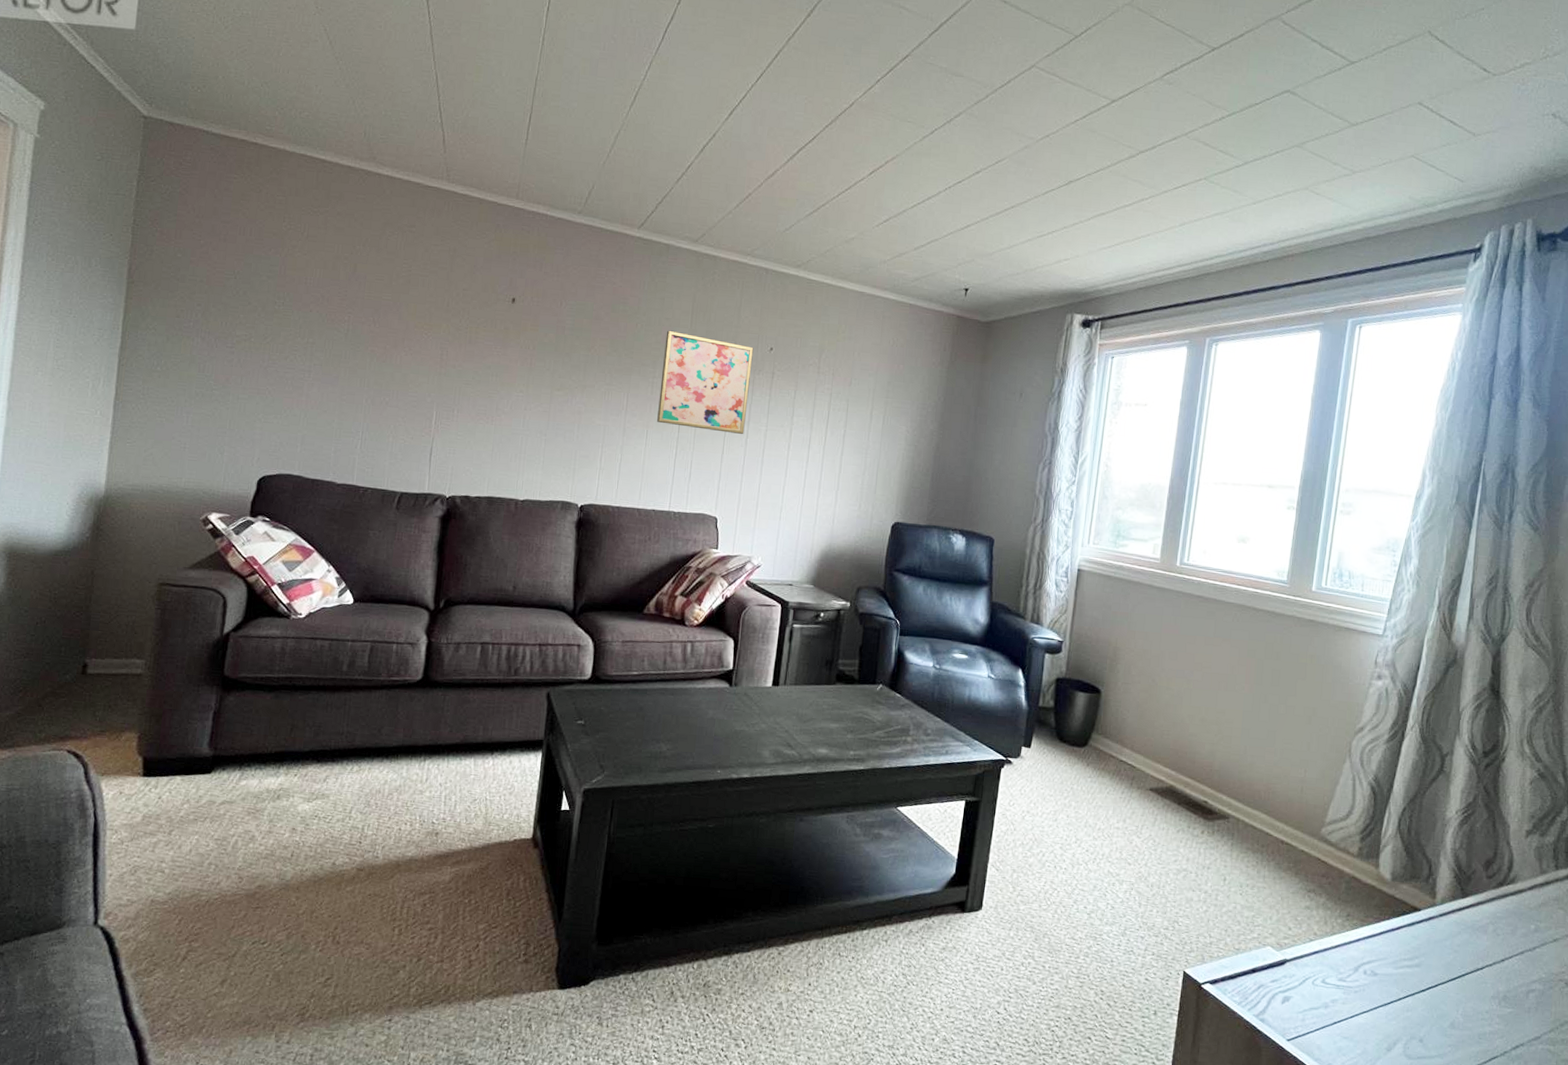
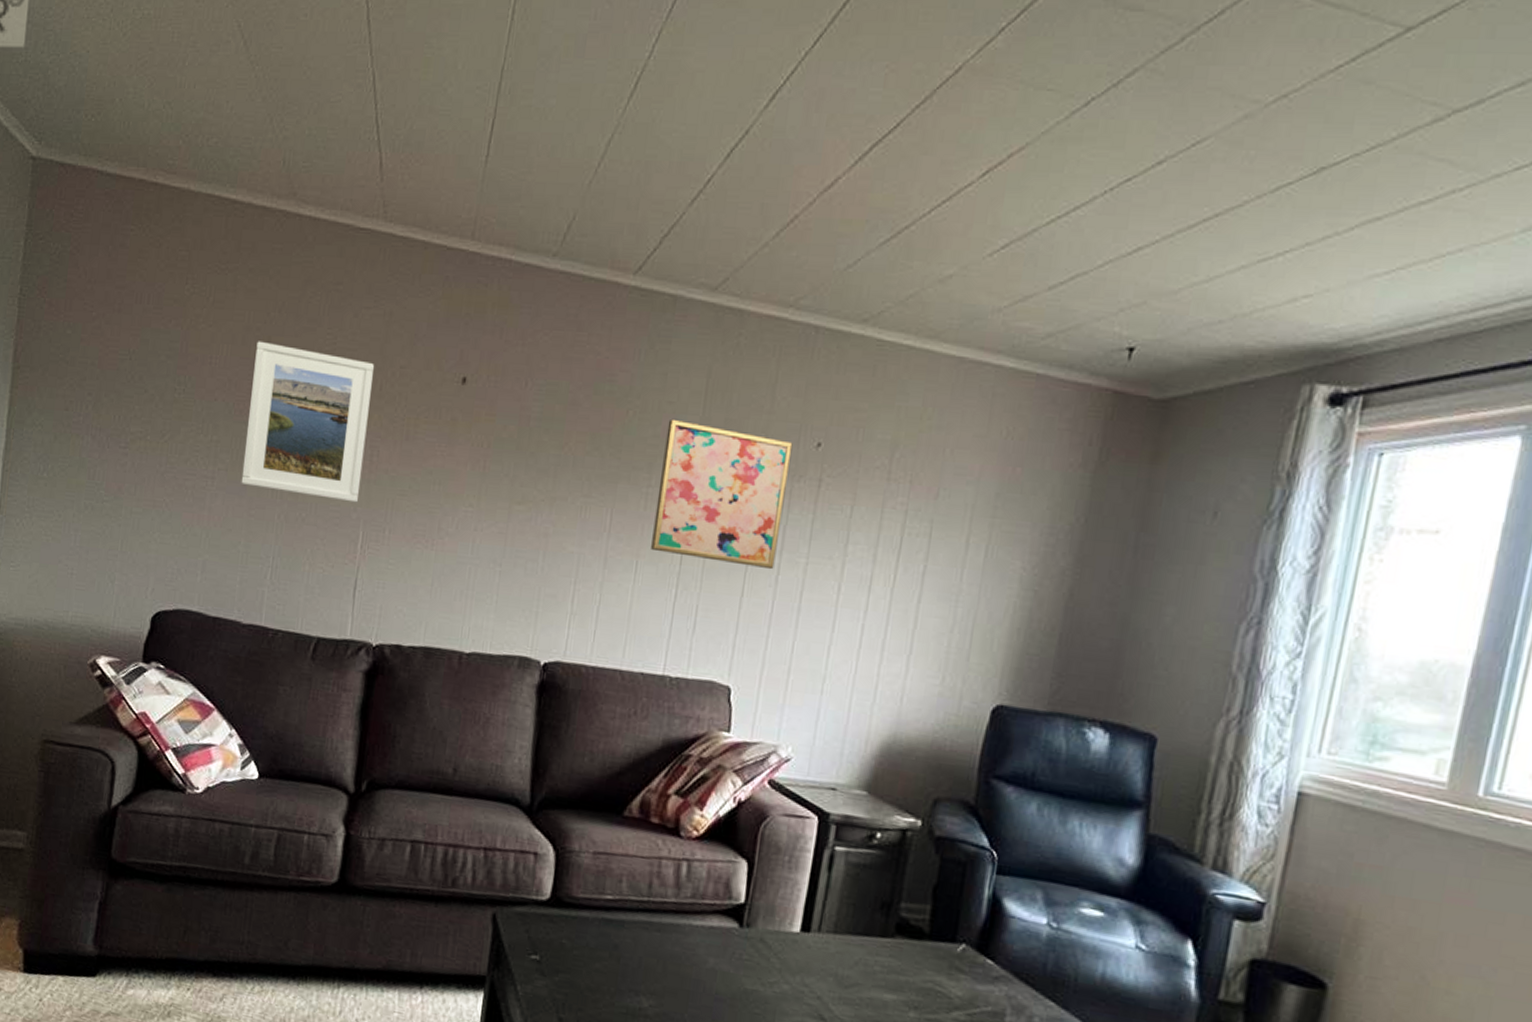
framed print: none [334,267,443,390] -> present [241,341,375,503]

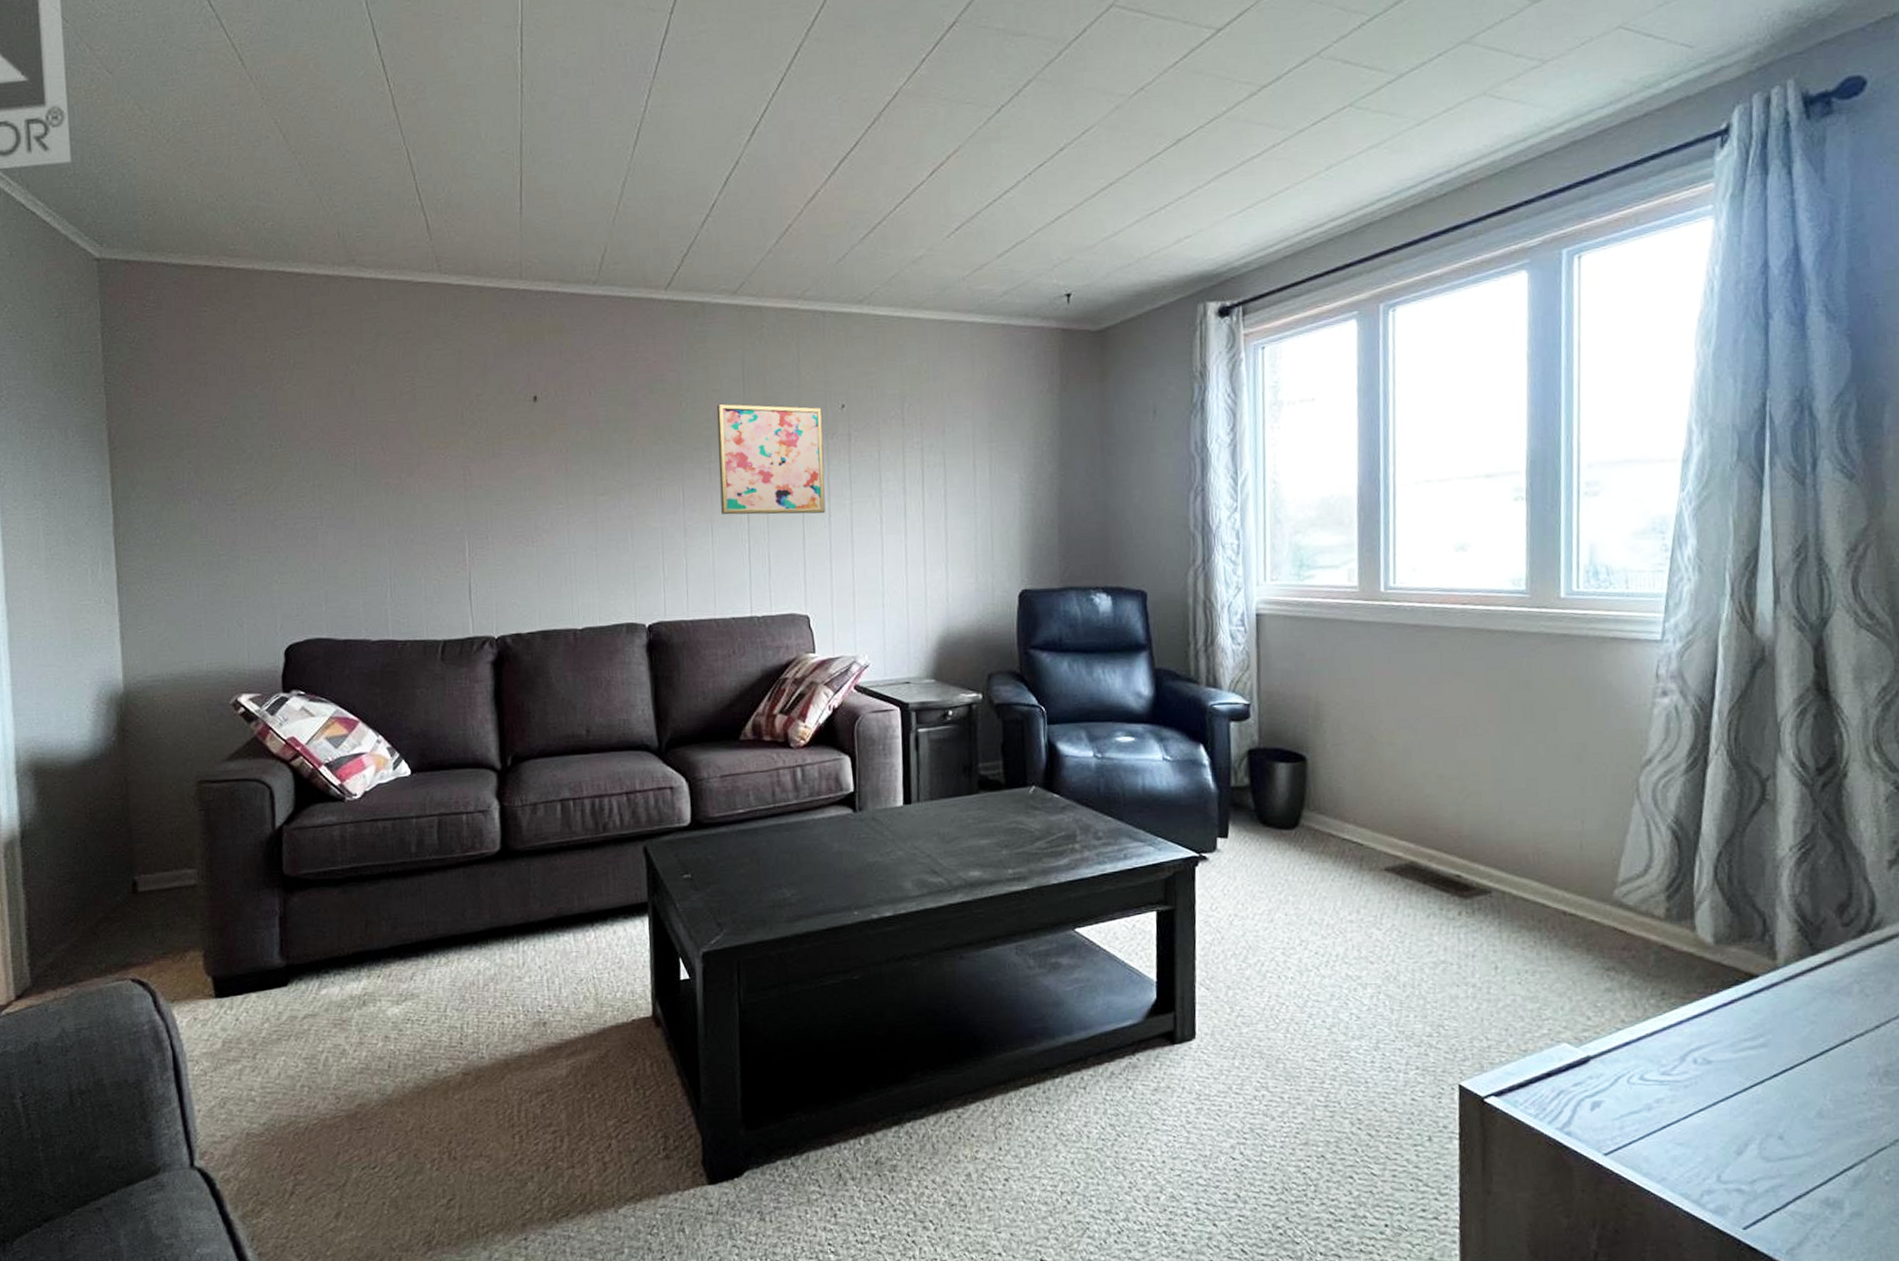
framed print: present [241,341,375,503] -> none [341,391,460,520]

